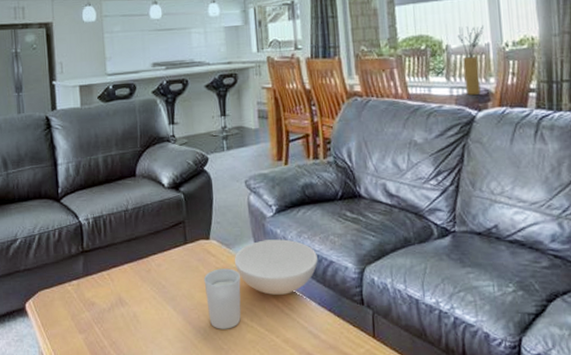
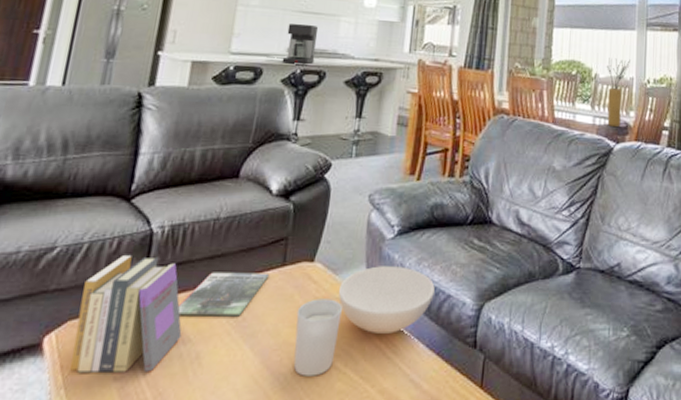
books: none [43,241,120,328] -> present [70,254,182,372]
magazine: none [112,250,176,286] -> present [177,272,270,317]
coffee maker: none [148,40,176,77] -> present [281,24,318,65]

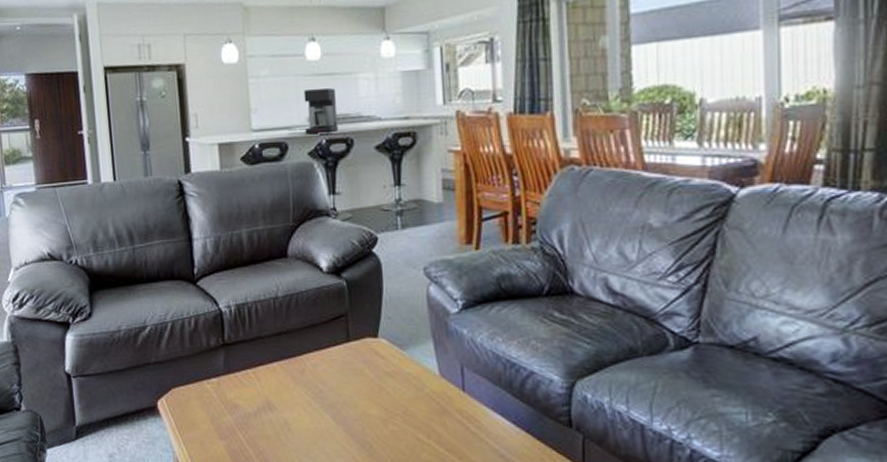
books: present [70,254,182,372] -> none [177,332,268,434]
magazine: present [177,272,270,317] -> none [259,347,337,389]
candle holder: present [293,299,343,376] -> none [370,373,417,446]
bowl: present [338,266,435,333] -> none [408,341,514,409]
vase: present [606,58,630,128] -> none [716,72,755,168]

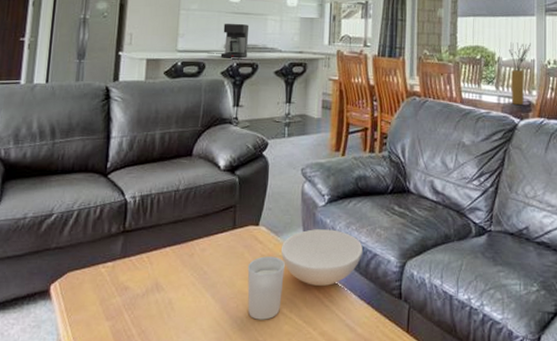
candle holder: none [370,373,417,446] -> present [247,256,286,320]
bowl: none [408,341,514,409] -> present [280,229,363,286]
vase: none [716,72,755,168] -> present [508,42,531,106]

